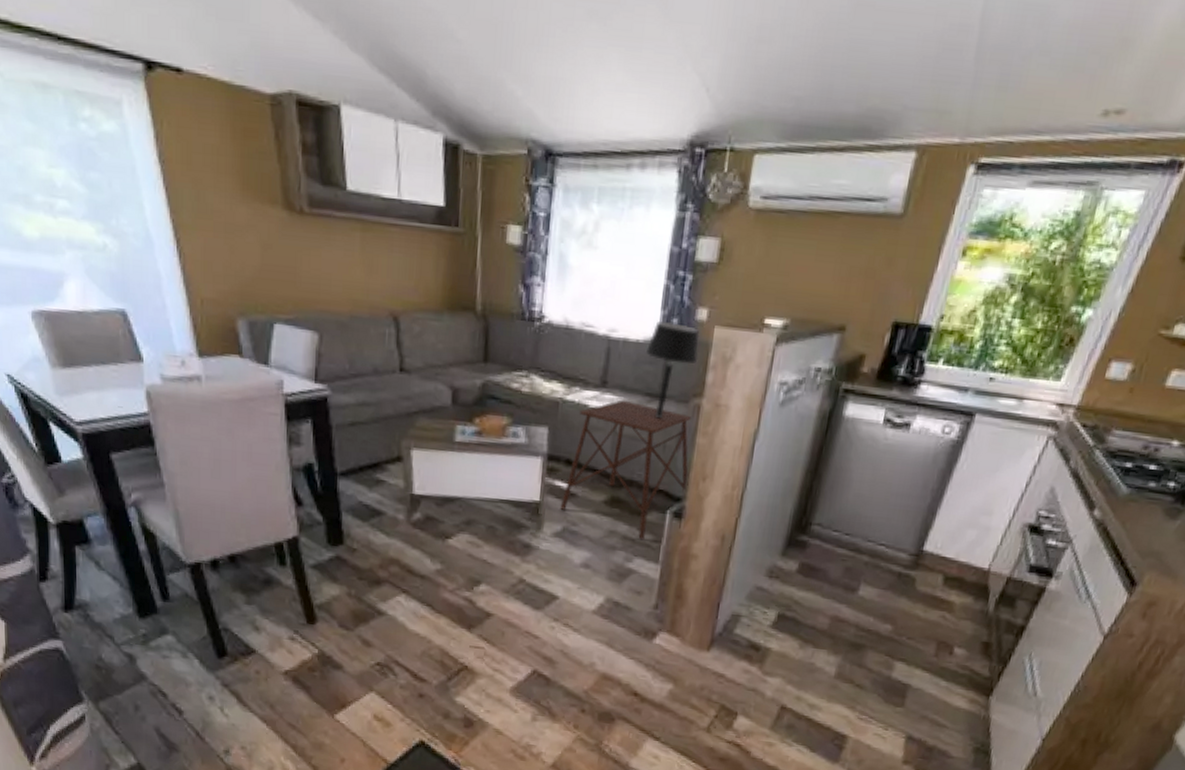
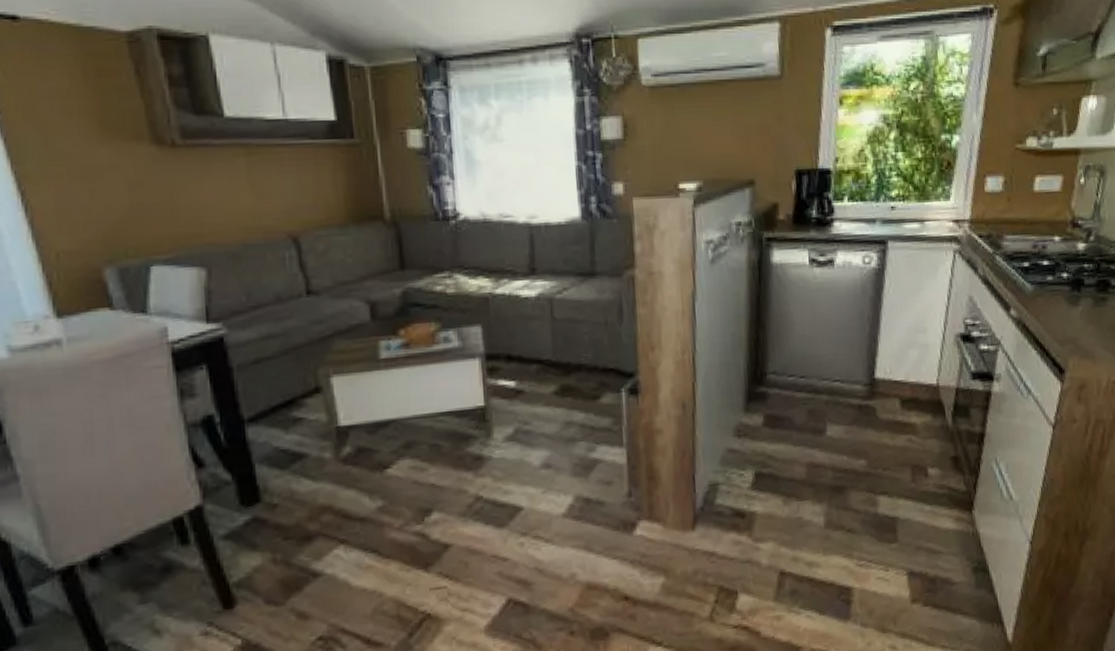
side table: present [560,400,691,540] -> none [508,284,638,426]
table lamp: present [646,320,700,419] -> none [570,199,623,297]

